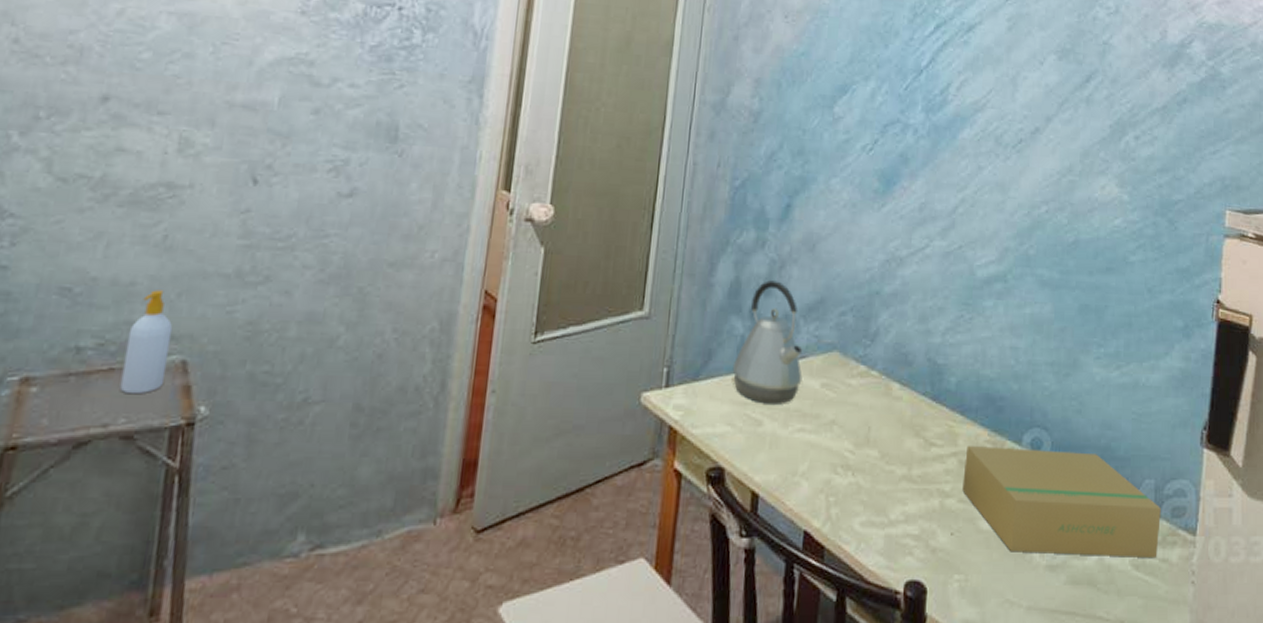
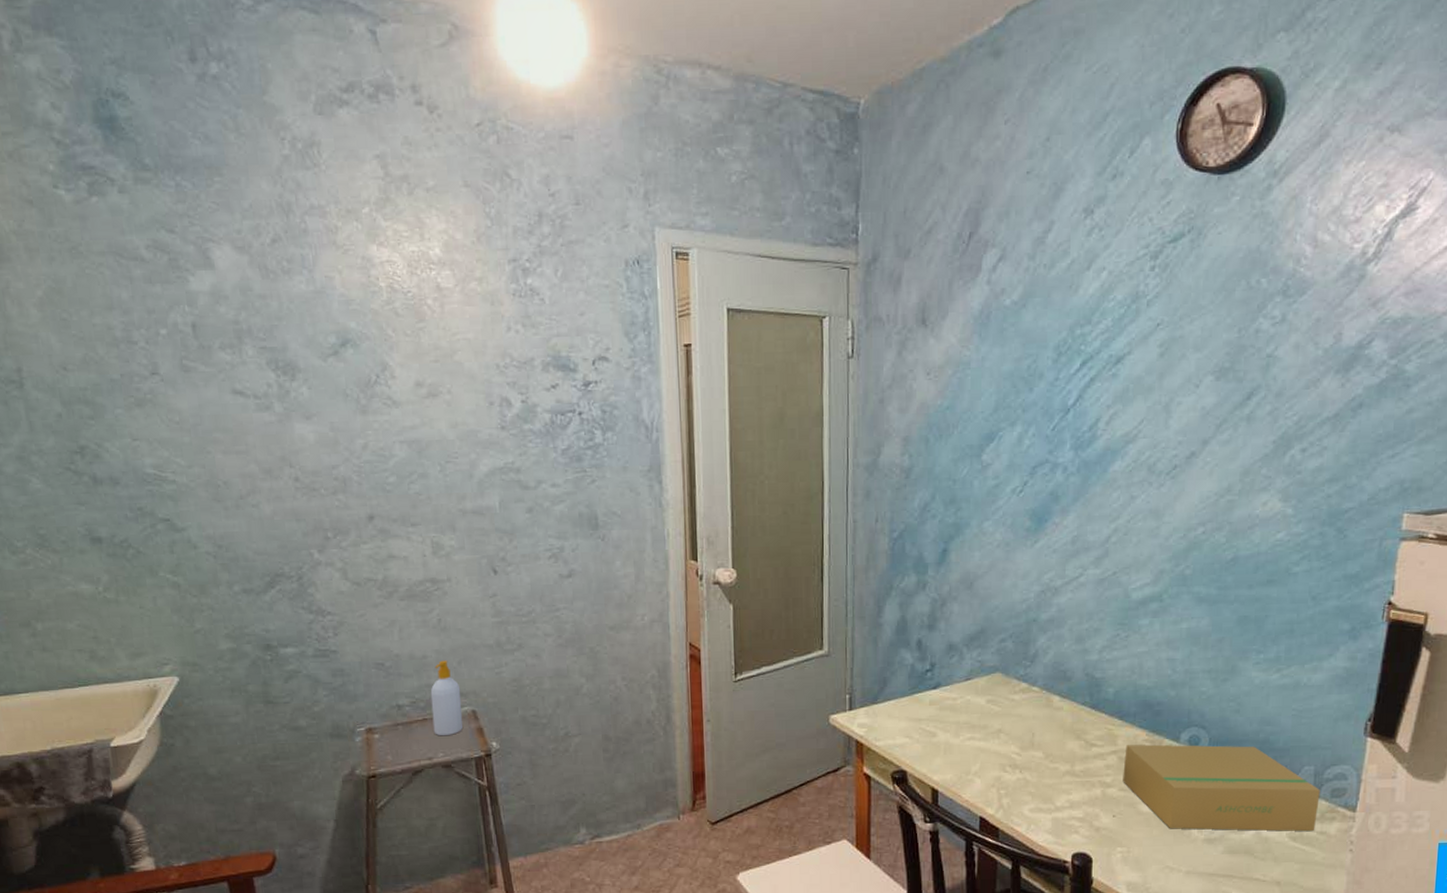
kettle: present [732,280,804,404] -> none [906,617,969,719]

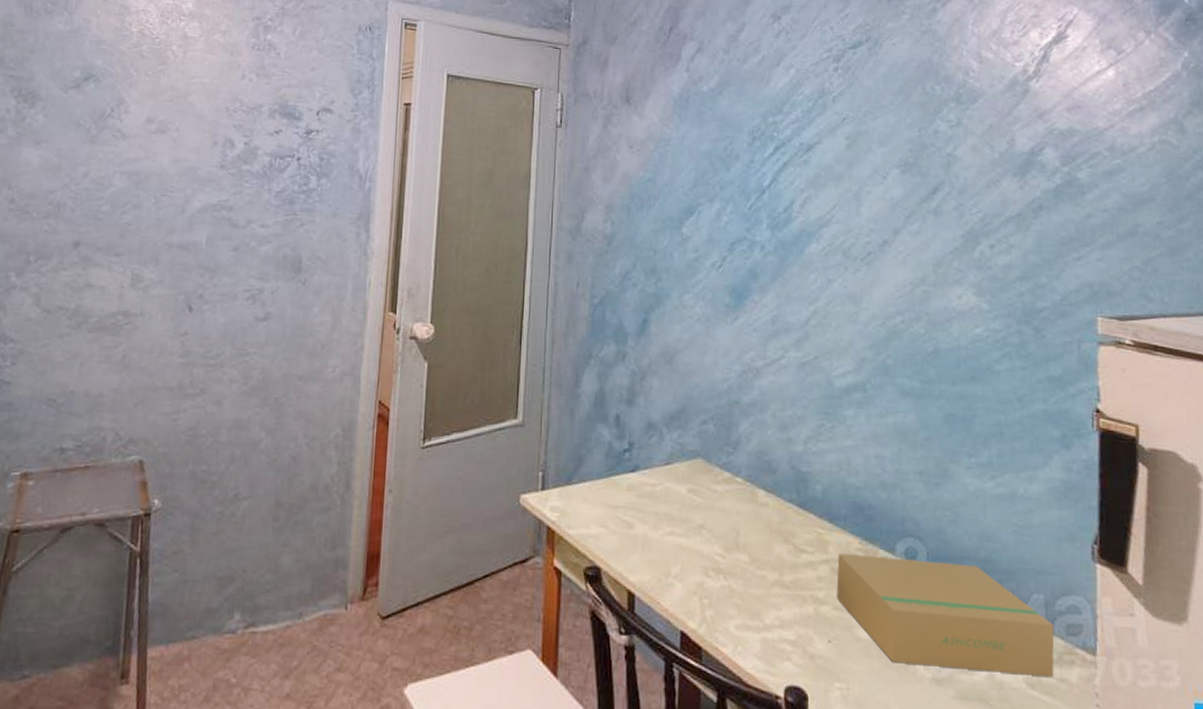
soap bottle: present [430,660,464,736] -> none [93,401,132,489]

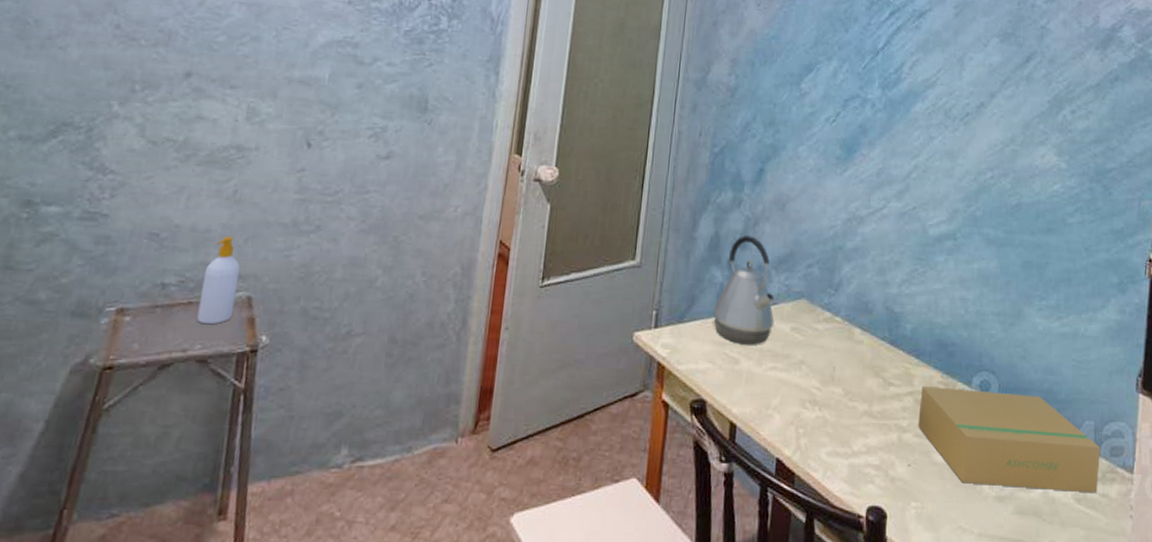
soap bottle: none [93,401,132,489] -> present [196,236,241,325]
kettle: none [602,391,669,508] -> present [712,235,776,345]

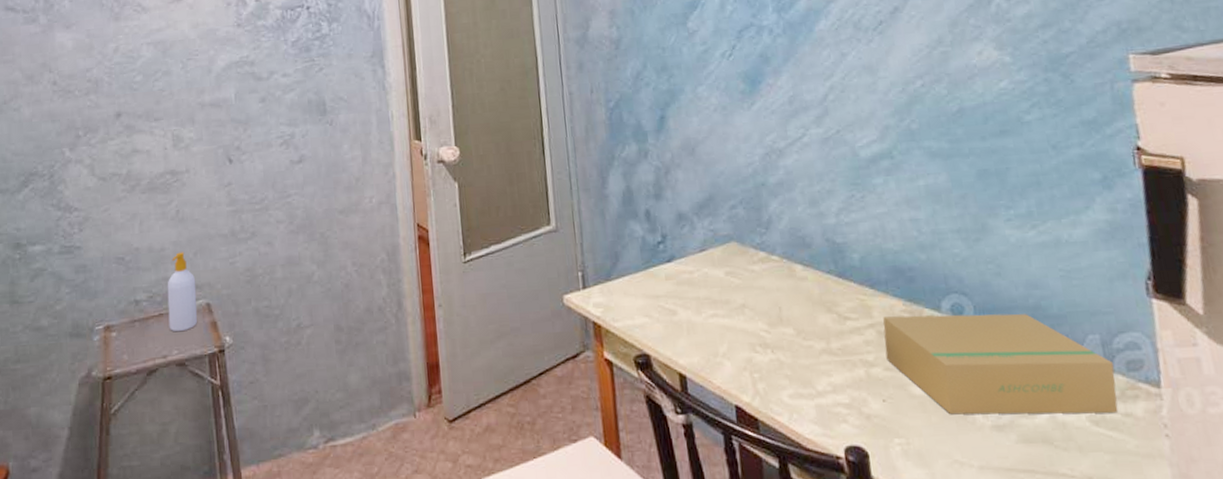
kettle: present [712,235,776,345] -> none [639,185,706,295]

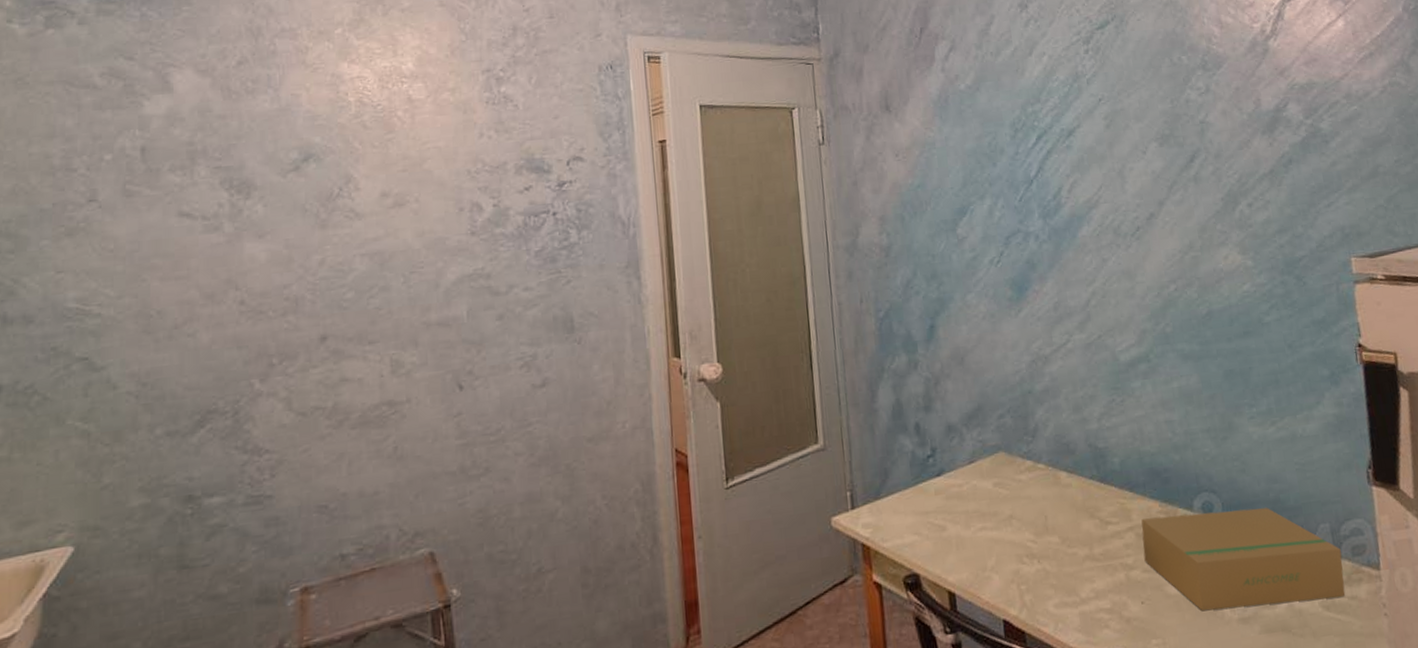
soap bottle: present [167,252,198,332] -> none [381,494,419,589]

